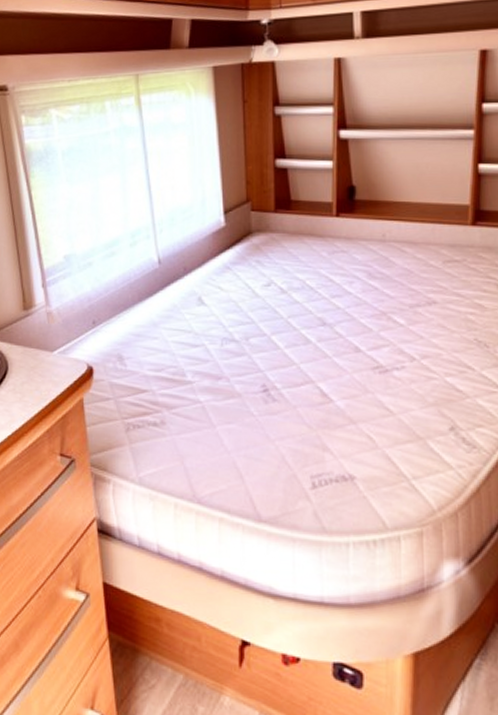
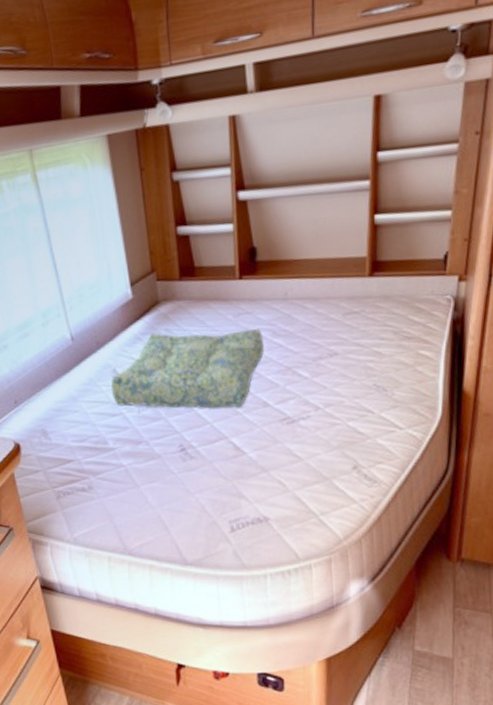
seat cushion: none [196,264,359,351] -> present [111,328,265,409]

